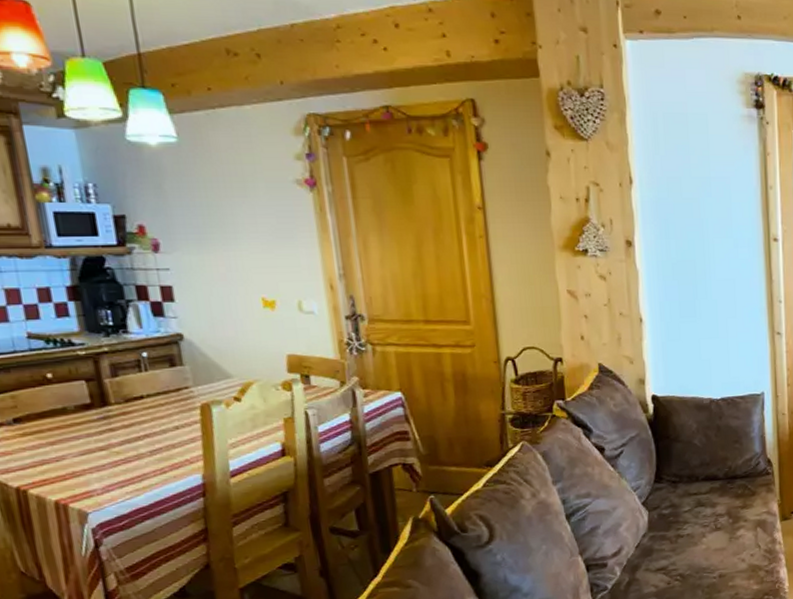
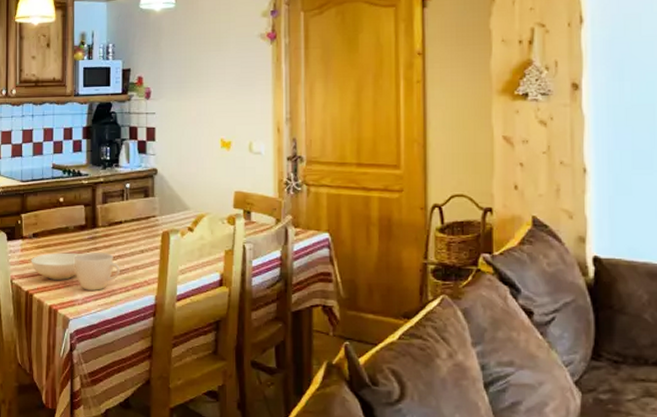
bowl: none [15,437,89,471] -> present [30,252,79,280]
cup: none [82,433,151,478] -> present [75,253,121,291]

